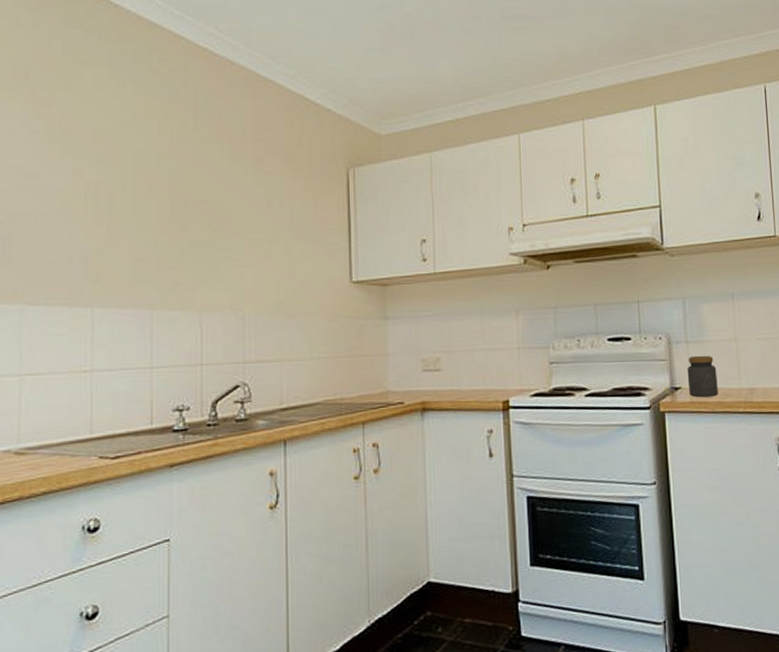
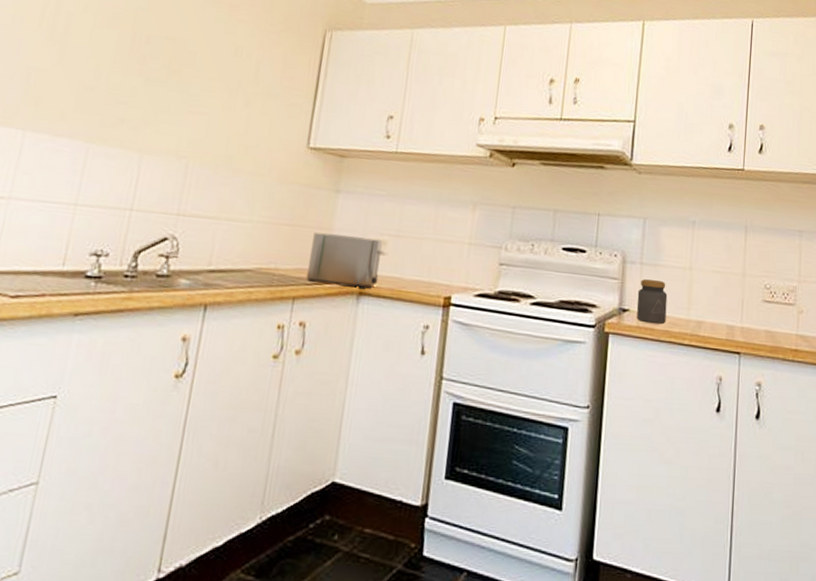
toaster: none [370,357,440,407] -> present [306,232,385,288]

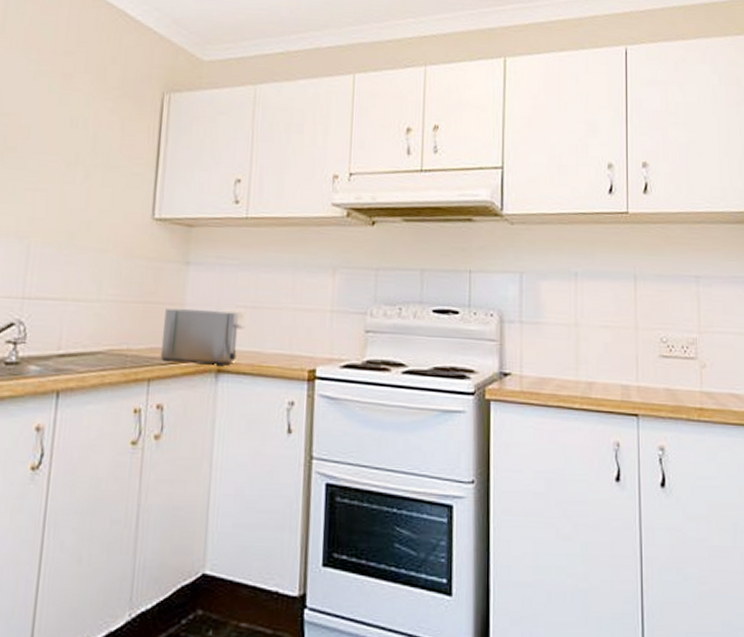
jar: present [637,279,668,325] -> none [519,338,553,388]

